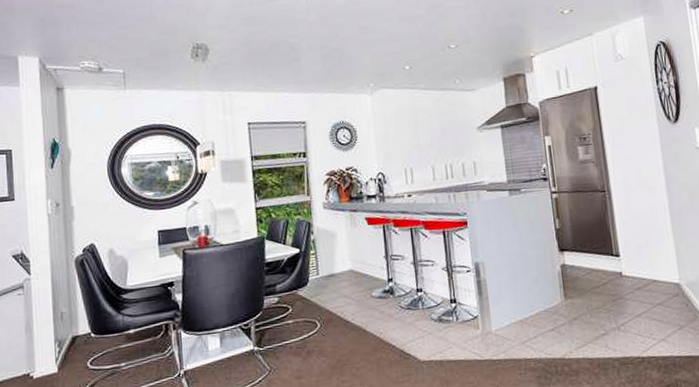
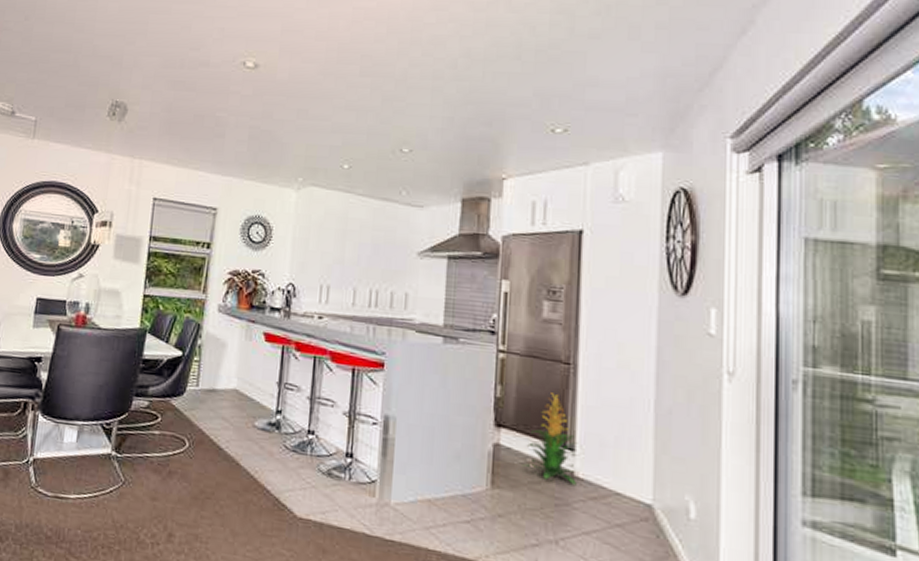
indoor plant: none [585,216,625,283] -> present [523,393,578,485]

